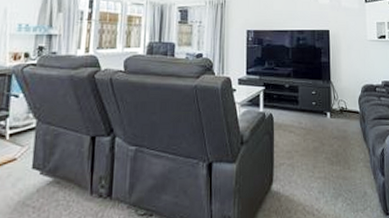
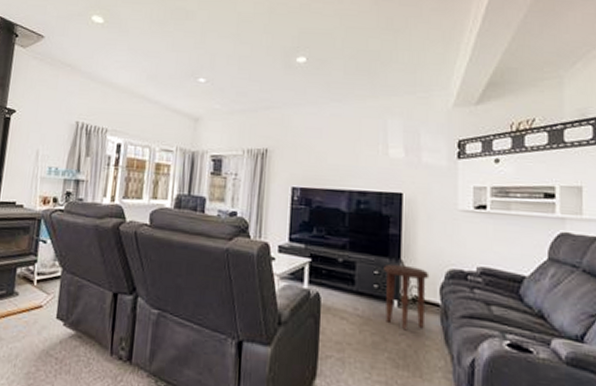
side table: none [319,84,351,135] -> present [384,263,430,331]

